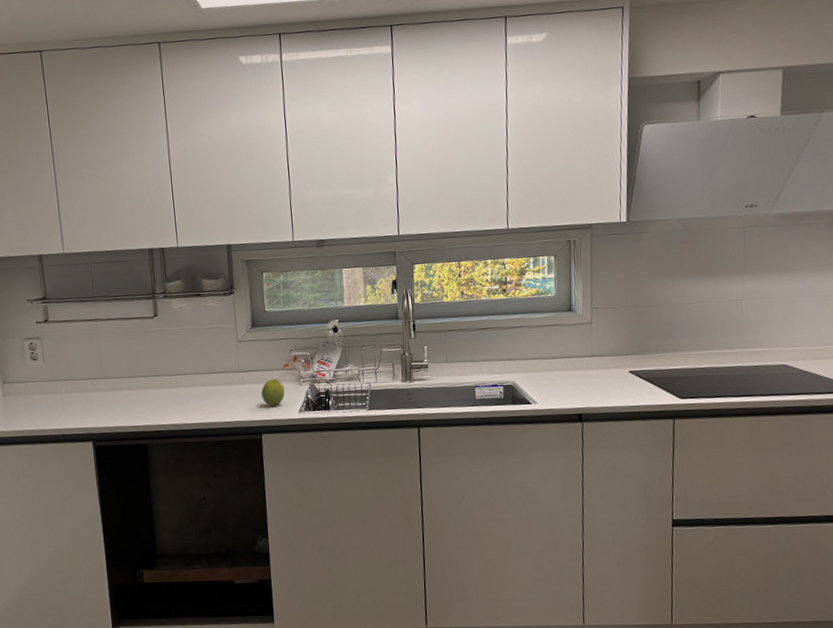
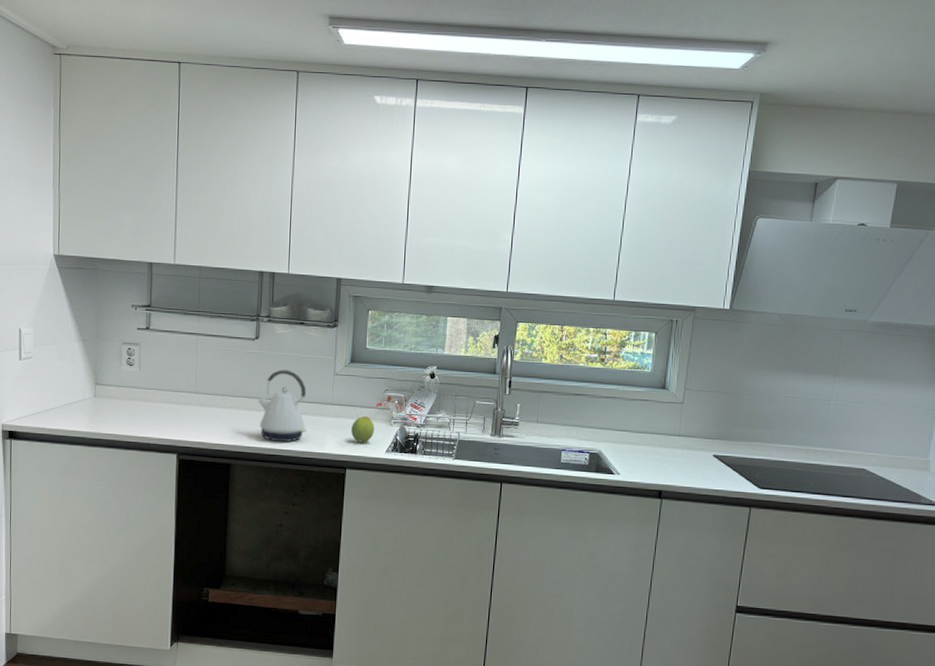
kettle: none [165,343,218,416] -> present [258,369,307,442]

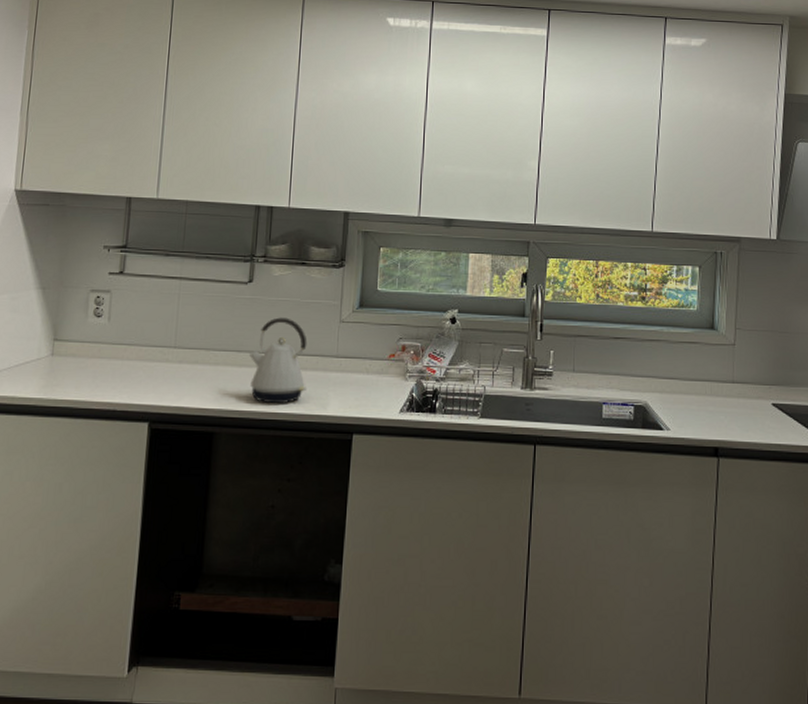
fruit: present [351,416,375,443] -> none [359,370,387,402]

